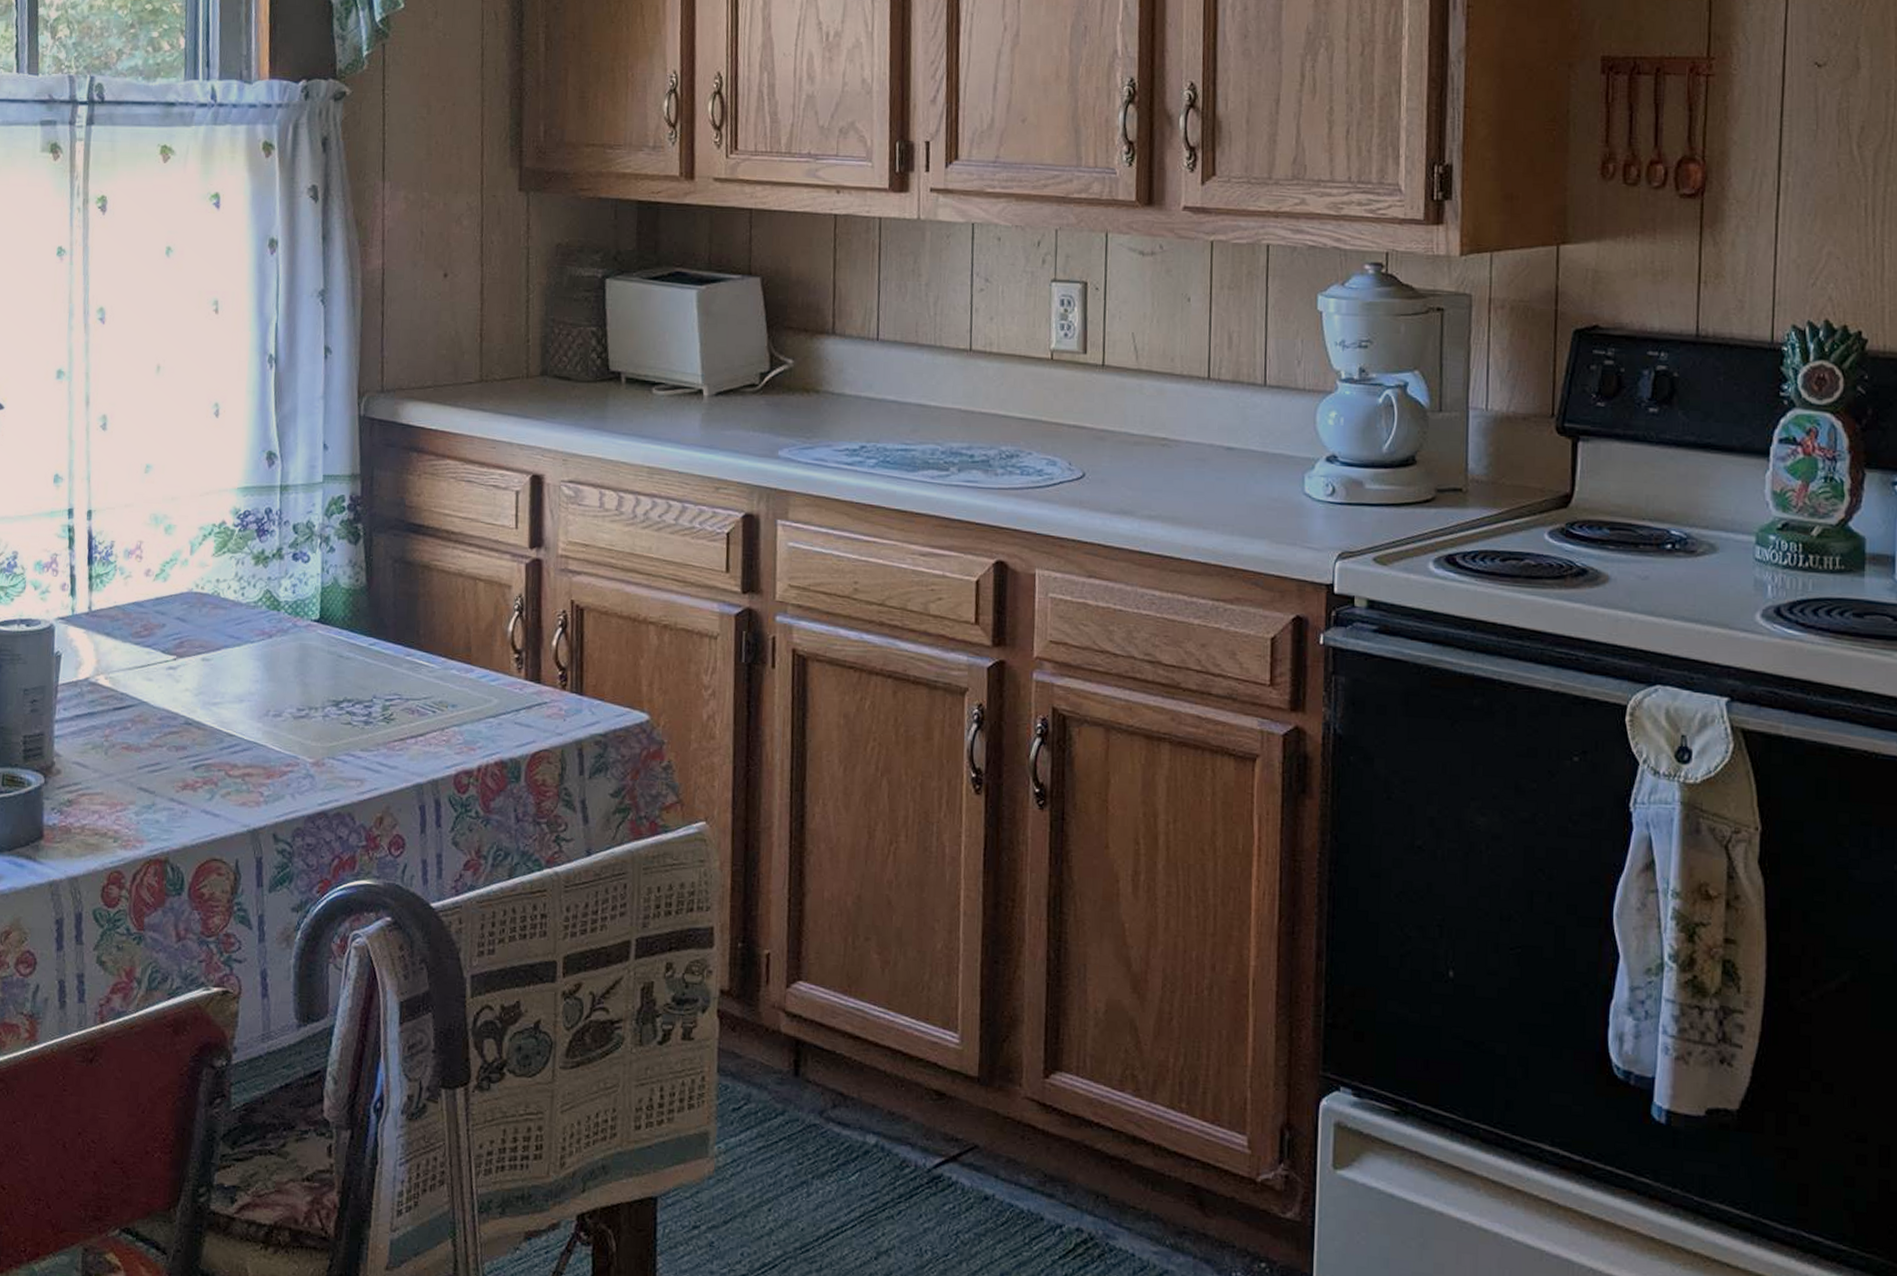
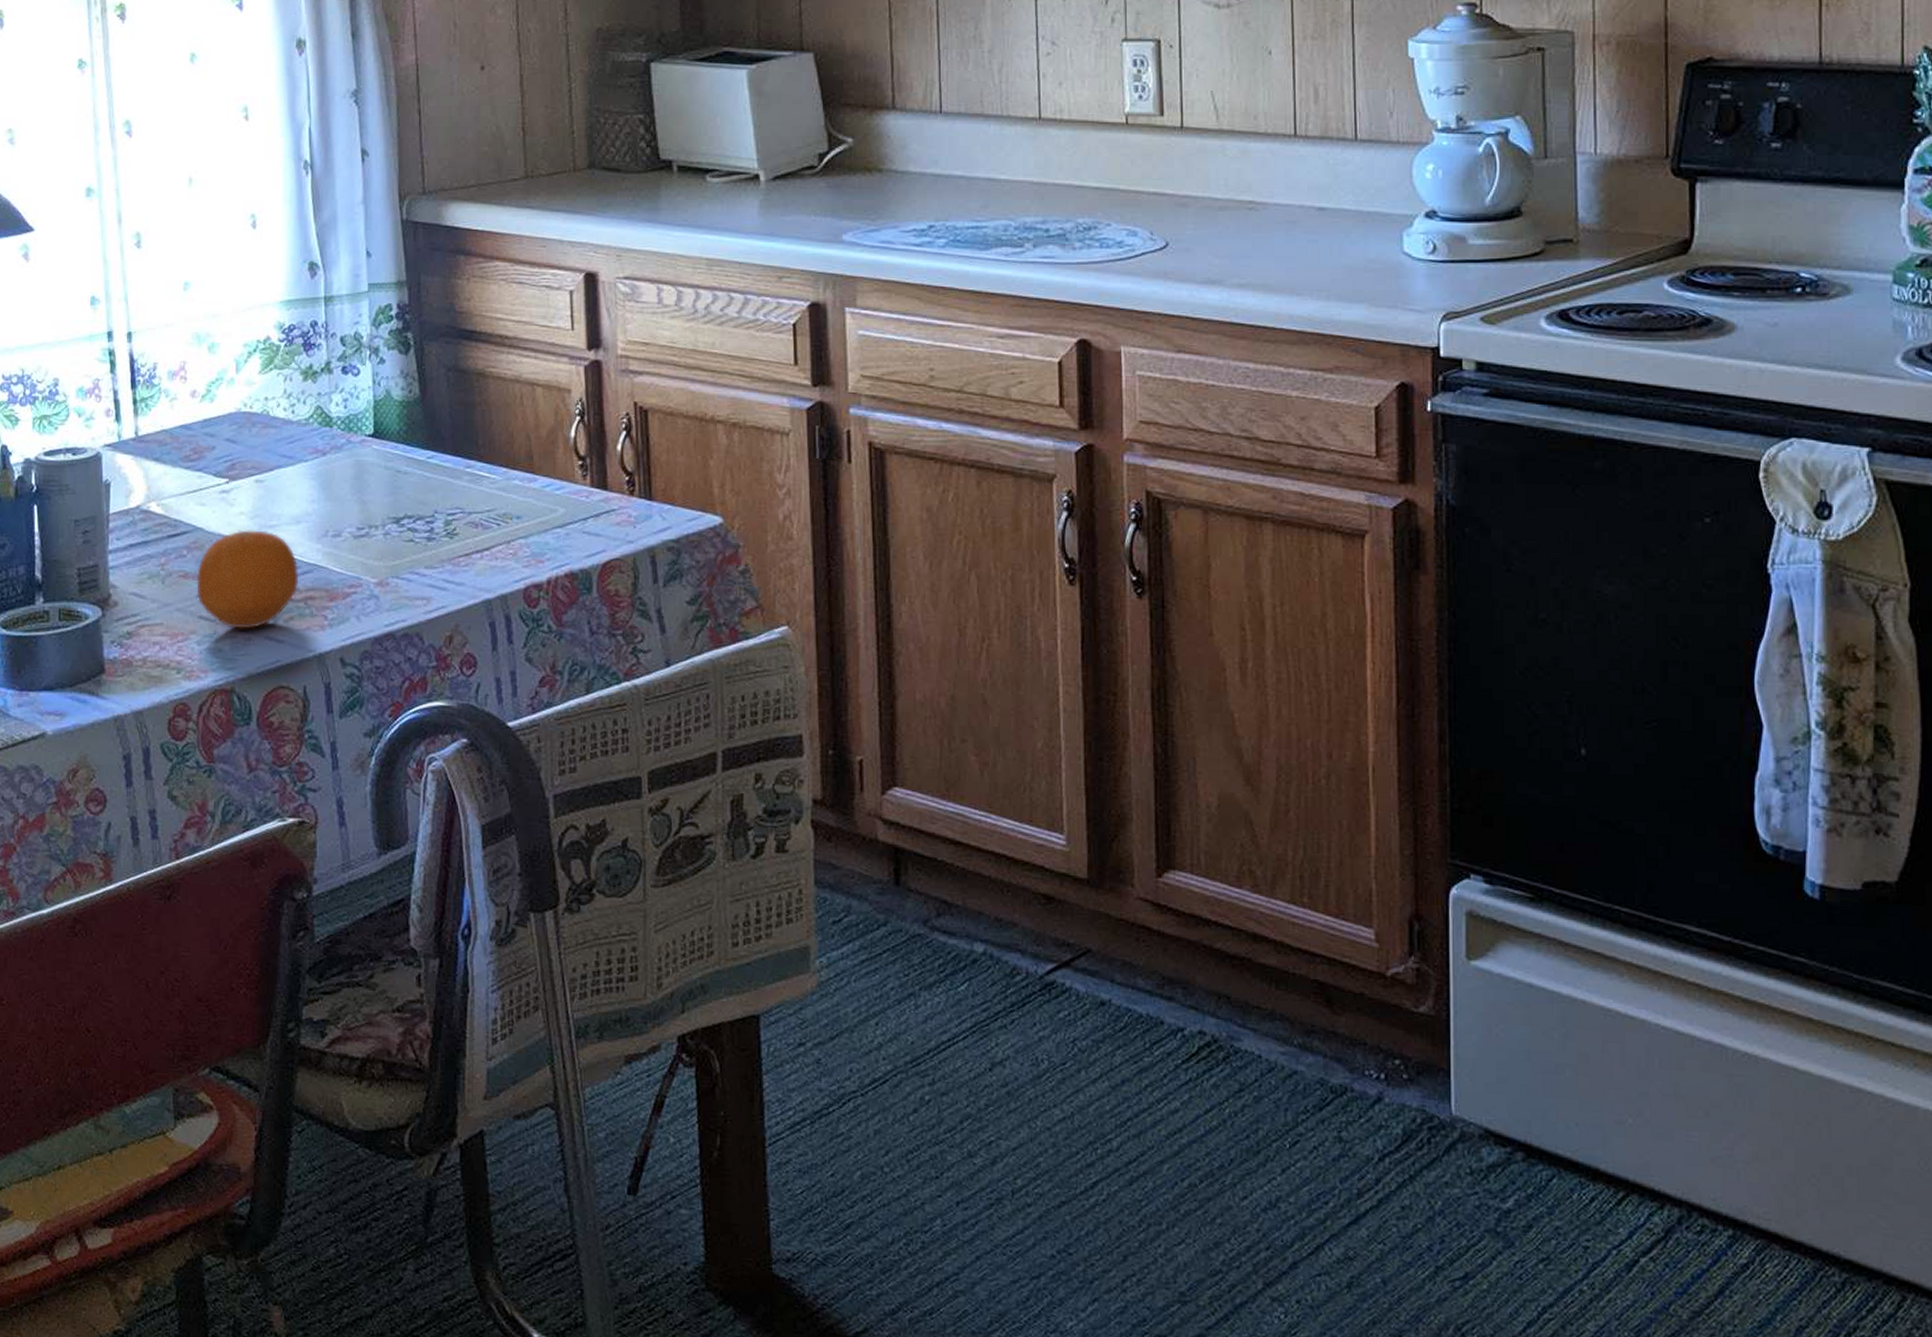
fruit: none [137,705,239,803] -> present [196,530,299,629]

